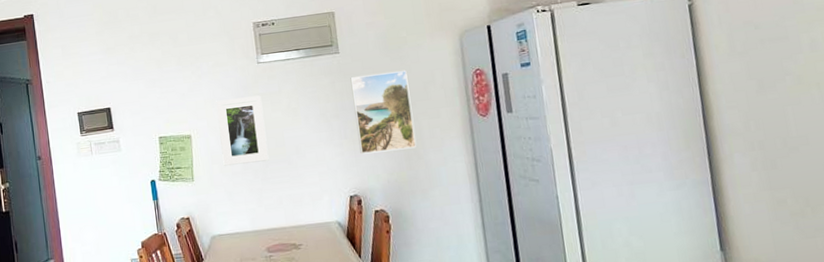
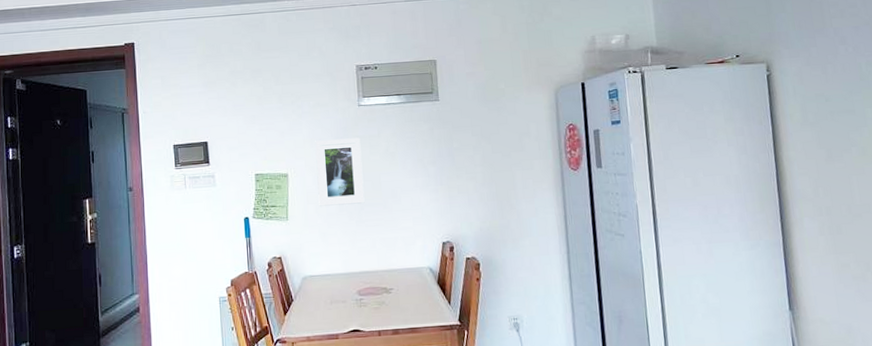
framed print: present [350,69,417,155] -> none [448,120,510,202]

